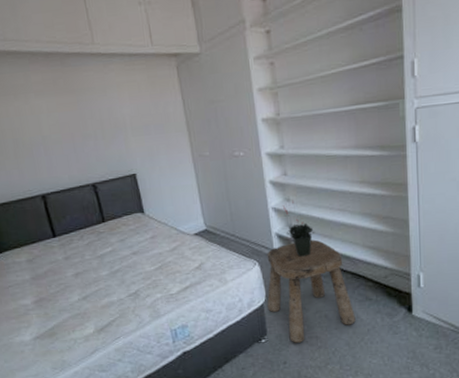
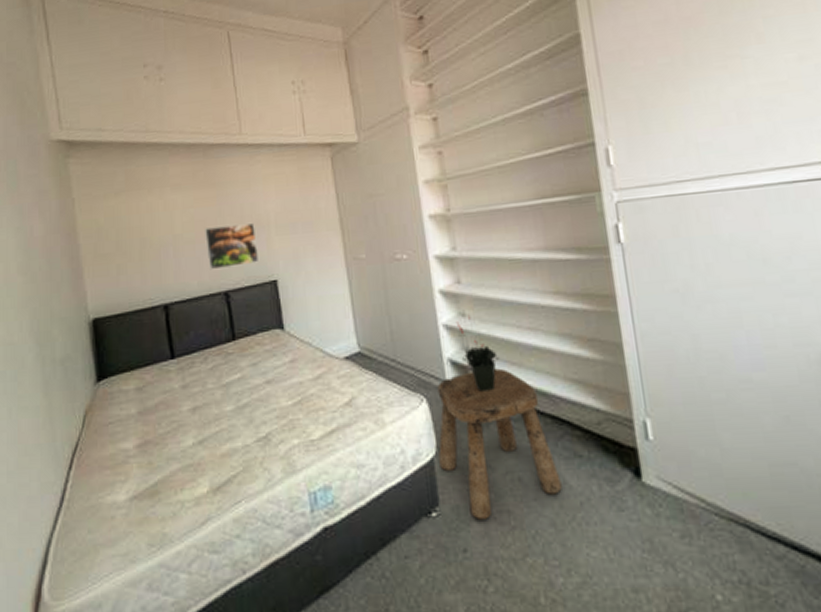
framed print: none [68,126,120,166] -> present [203,223,260,270]

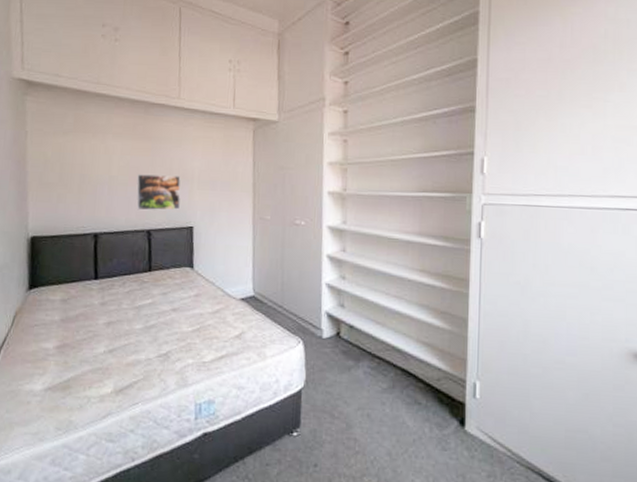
stool: present [437,368,562,519] -> none [306,324,401,443]
potted plant: present [457,314,500,392] -> none [336,278,368,342]

